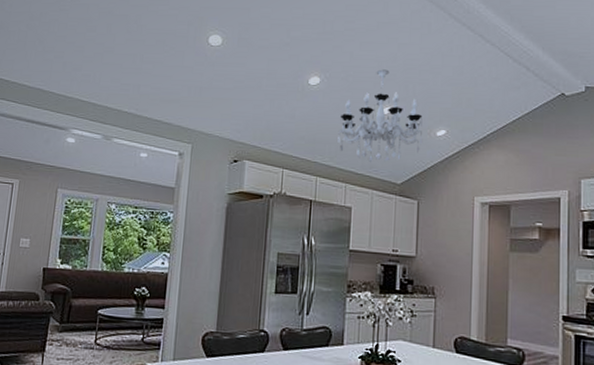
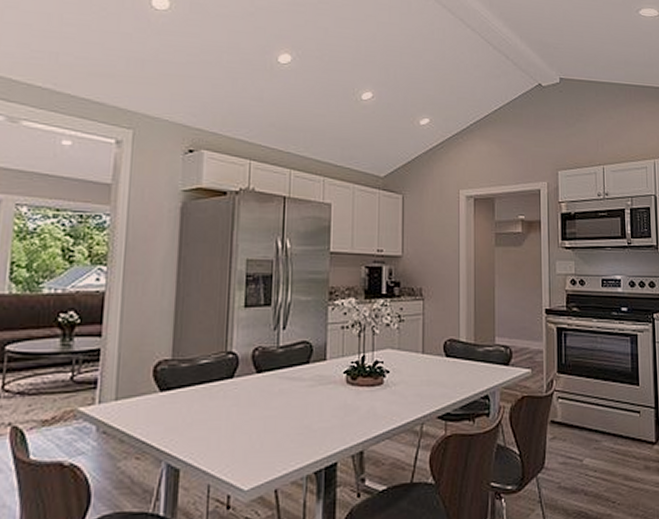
chandelier: present [338,69,423,162] -> none [313,49,406,153]

